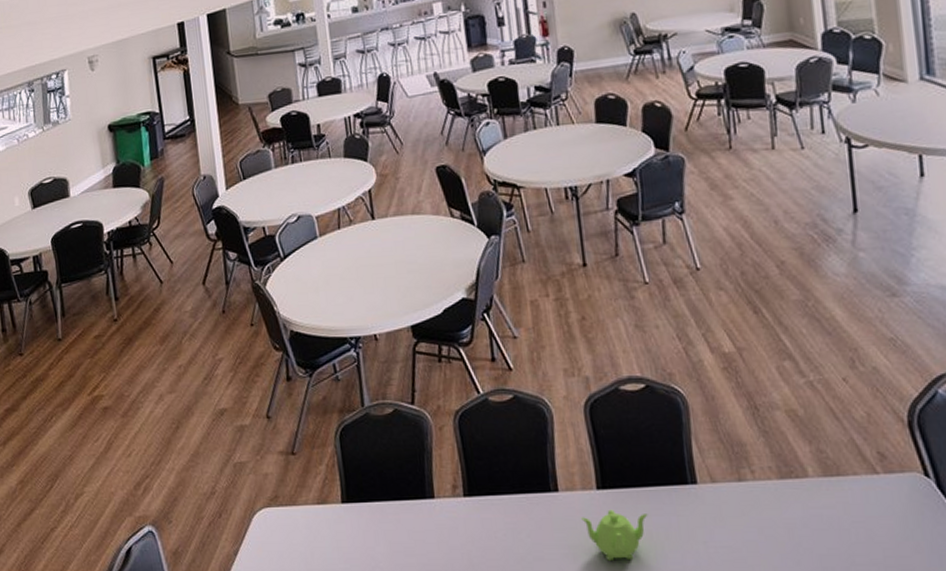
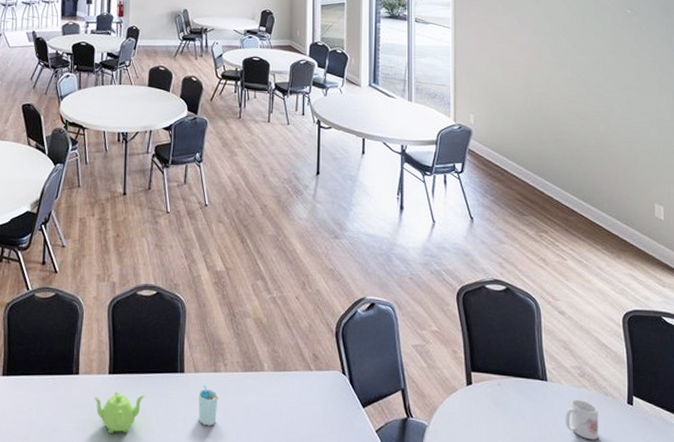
cup: none [720,498,750,549] -> present [198,385,219,426]

